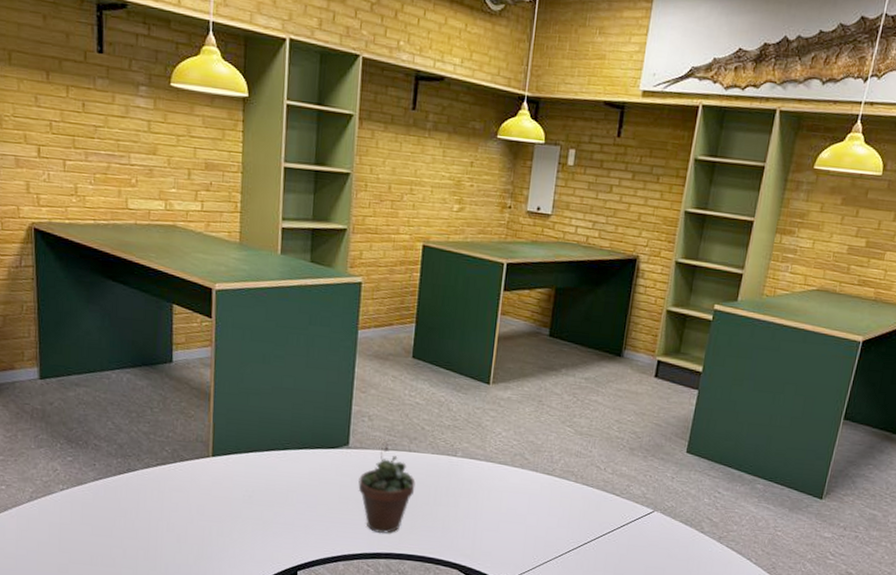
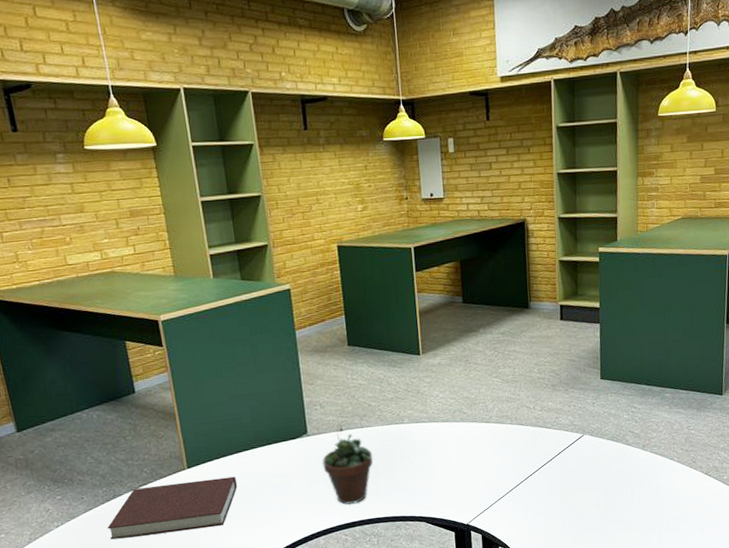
notebook: none [114,466,263,526] -> present [107,476,238,540]

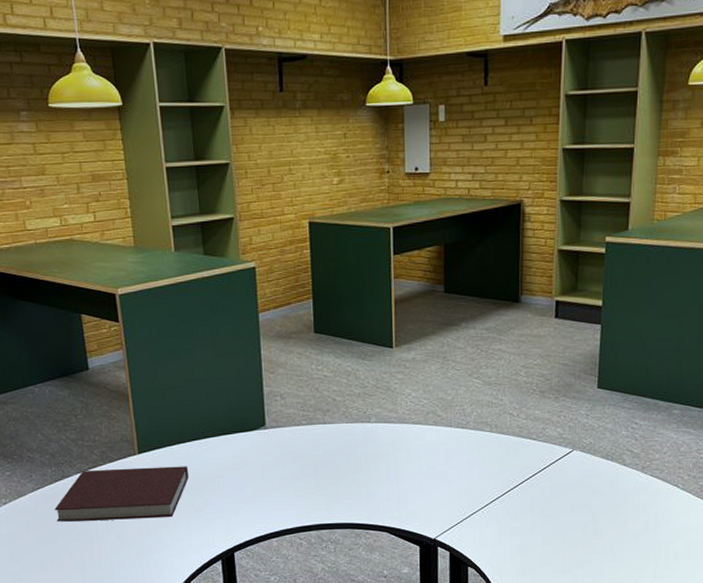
succulent plant: present [322,424,373,505] -> none [280,418,335,506]

